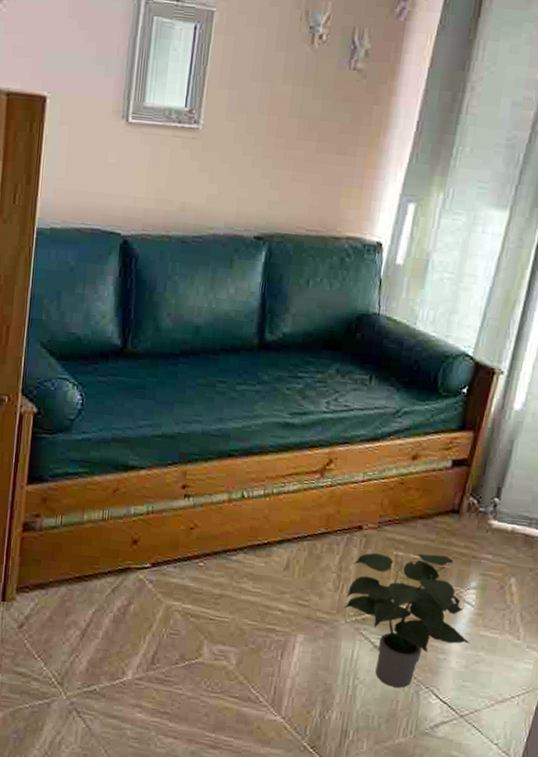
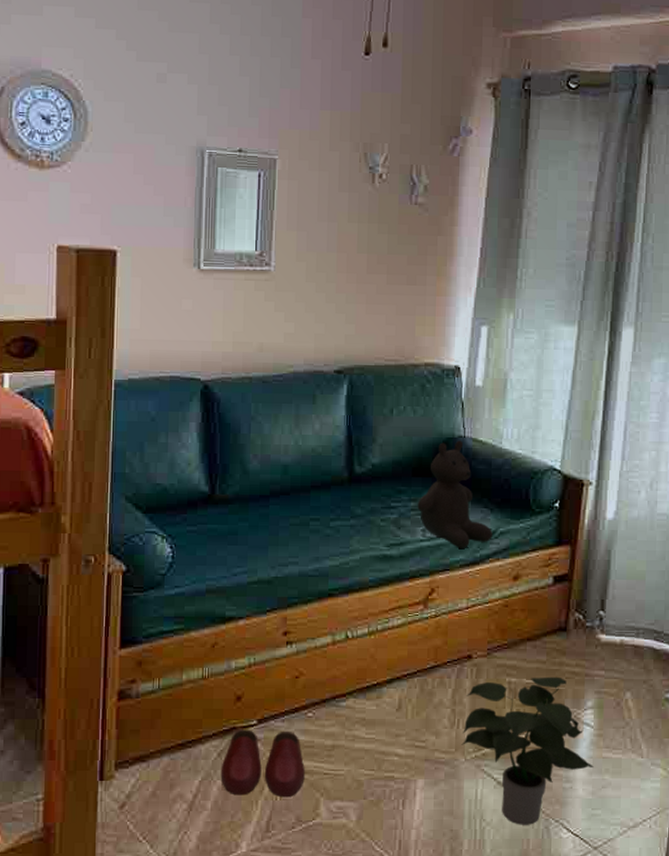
slippers: none [113,570,192,636] -> present [220,729,305,797]
teddy bear: none [324,317,397,424] -> present [417,440,493,548]

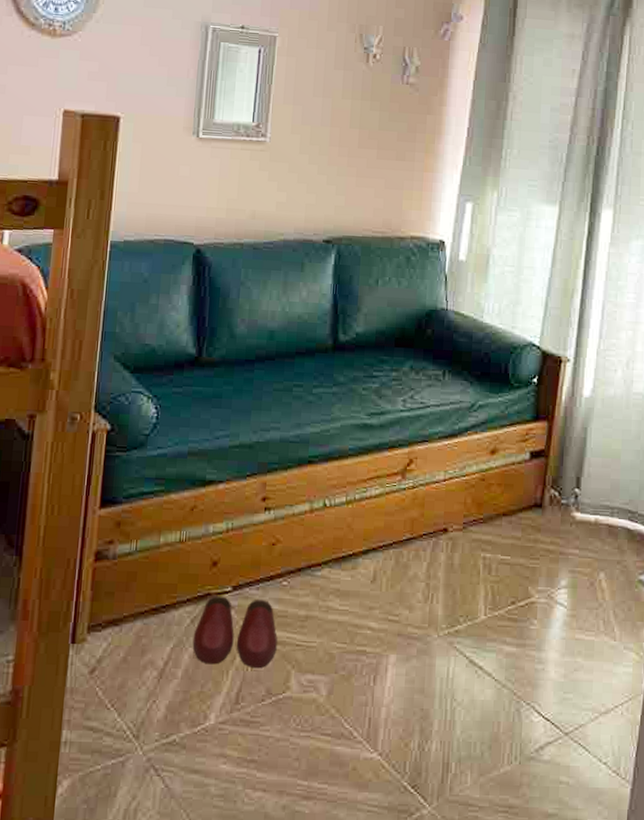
teddy bear: present [417,440,493,548] -> none [399,313,472,420]
potted plant: present [461,676,594,825] -> none [434,553,566,707]

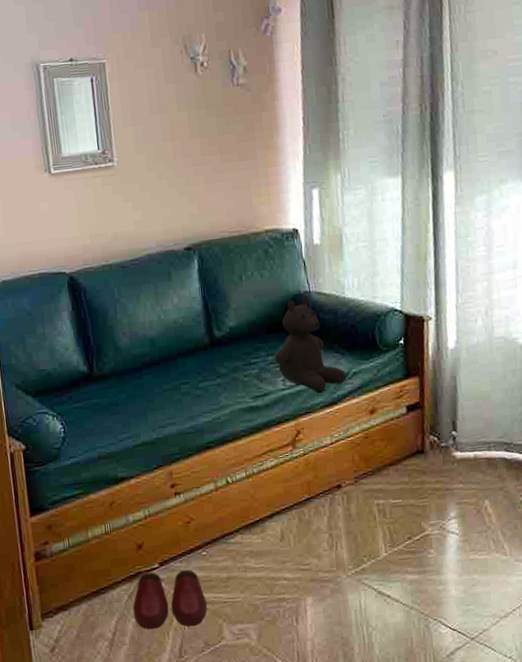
teddy bear: none [399,313,472,420] -> present [275,295,347,392]

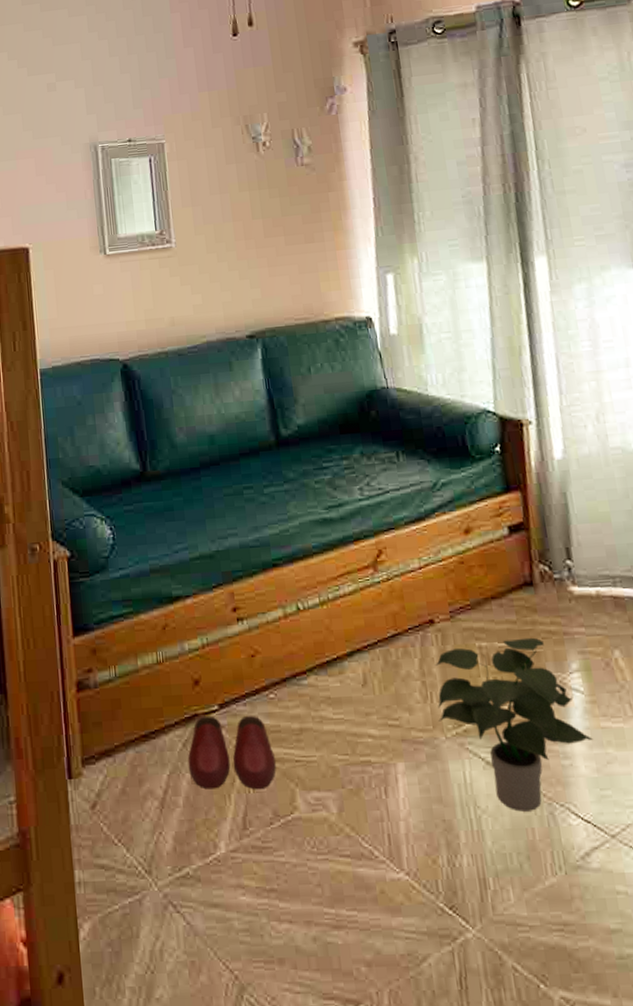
teddy bear: present [275,295,347,392] -> none [350,391,435,505]
potted plant: none [340,494,463,627] -> present [435,637,593,812]

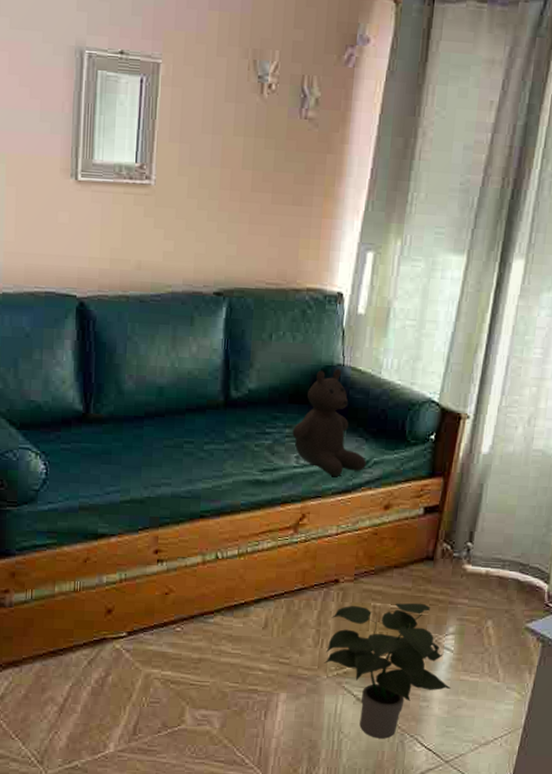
slippers: present [187,715,276,789] -> none [90,640,172,704]
teddy bear: none [350,391,435,505] -> present [292,368,366,476]

